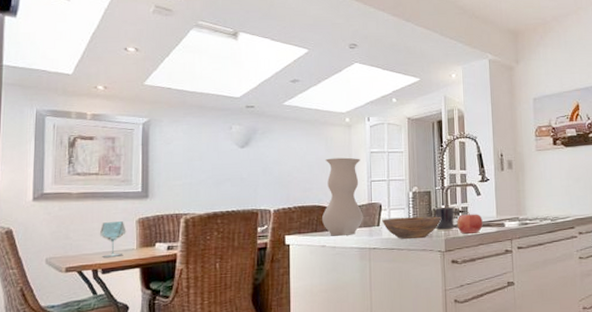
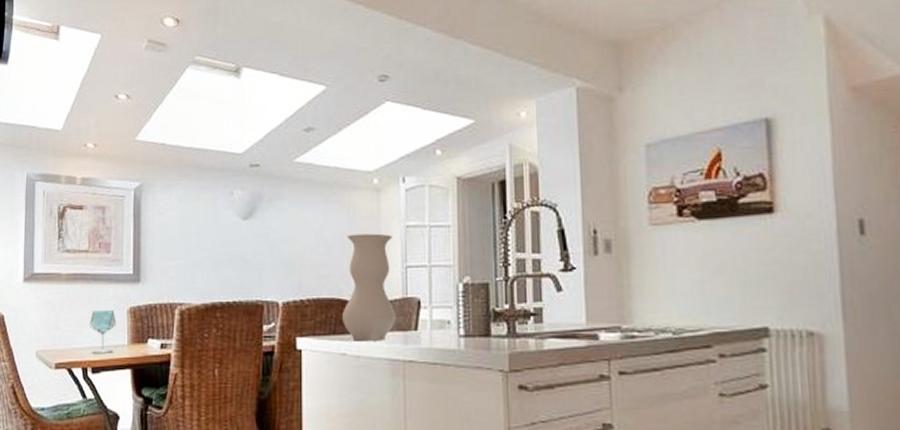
bowl: present [382,216,442,240] -> none [421,320,504,352]
mug: present [434,206,461,232] -> none [494,306,533,343]
fruit: present [457,211,483,235] -> none [526,314,565,349]

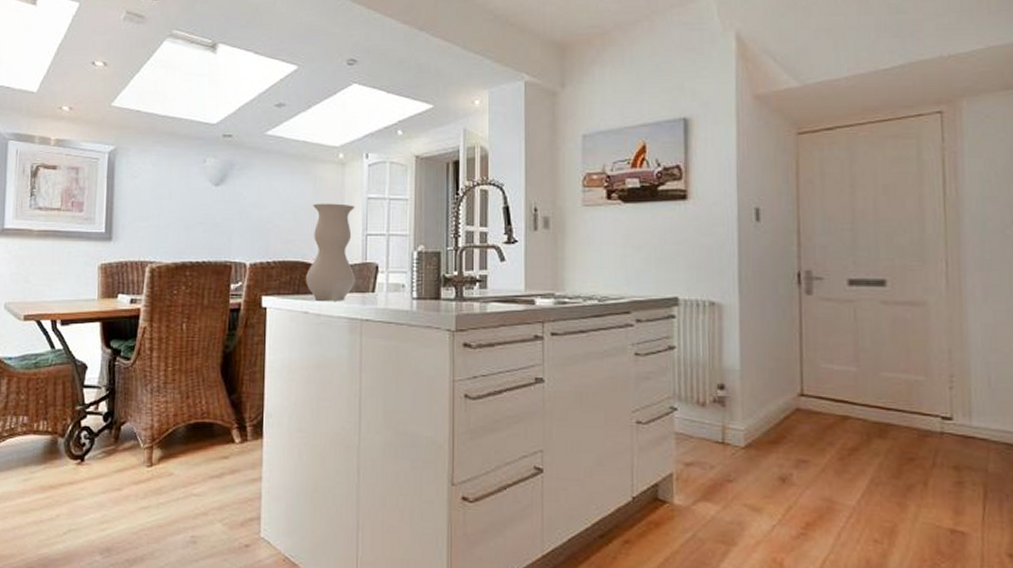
wine glass: present [89,310,117,353] -> none [59,266,88,307]

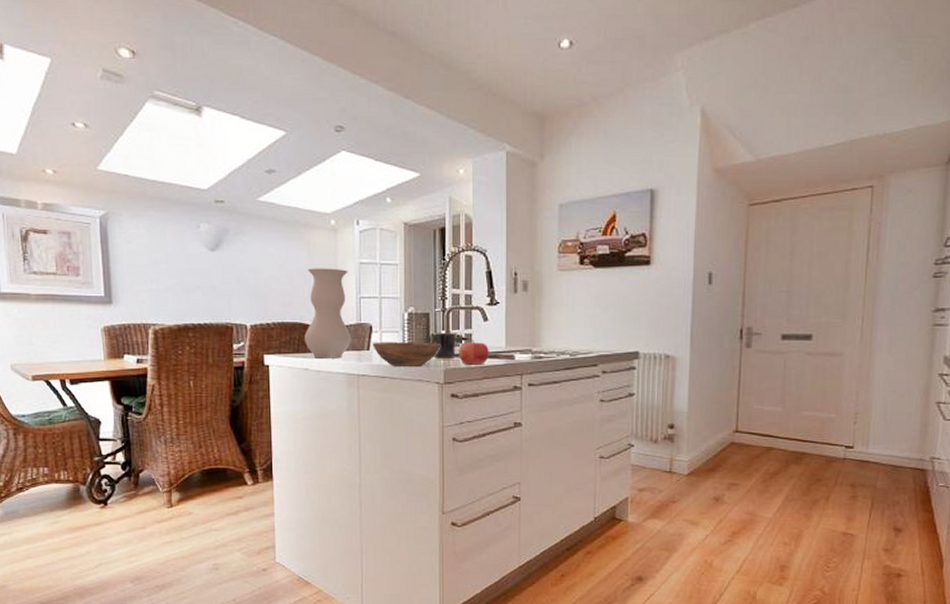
bowl: none [378,284,453,312] -> present [372,342,441,368]
mug: none [444,273,478,305] -> present [433,332,464,361]
fruit: none [472,280,506,312] -> present [458,338,489,366]

